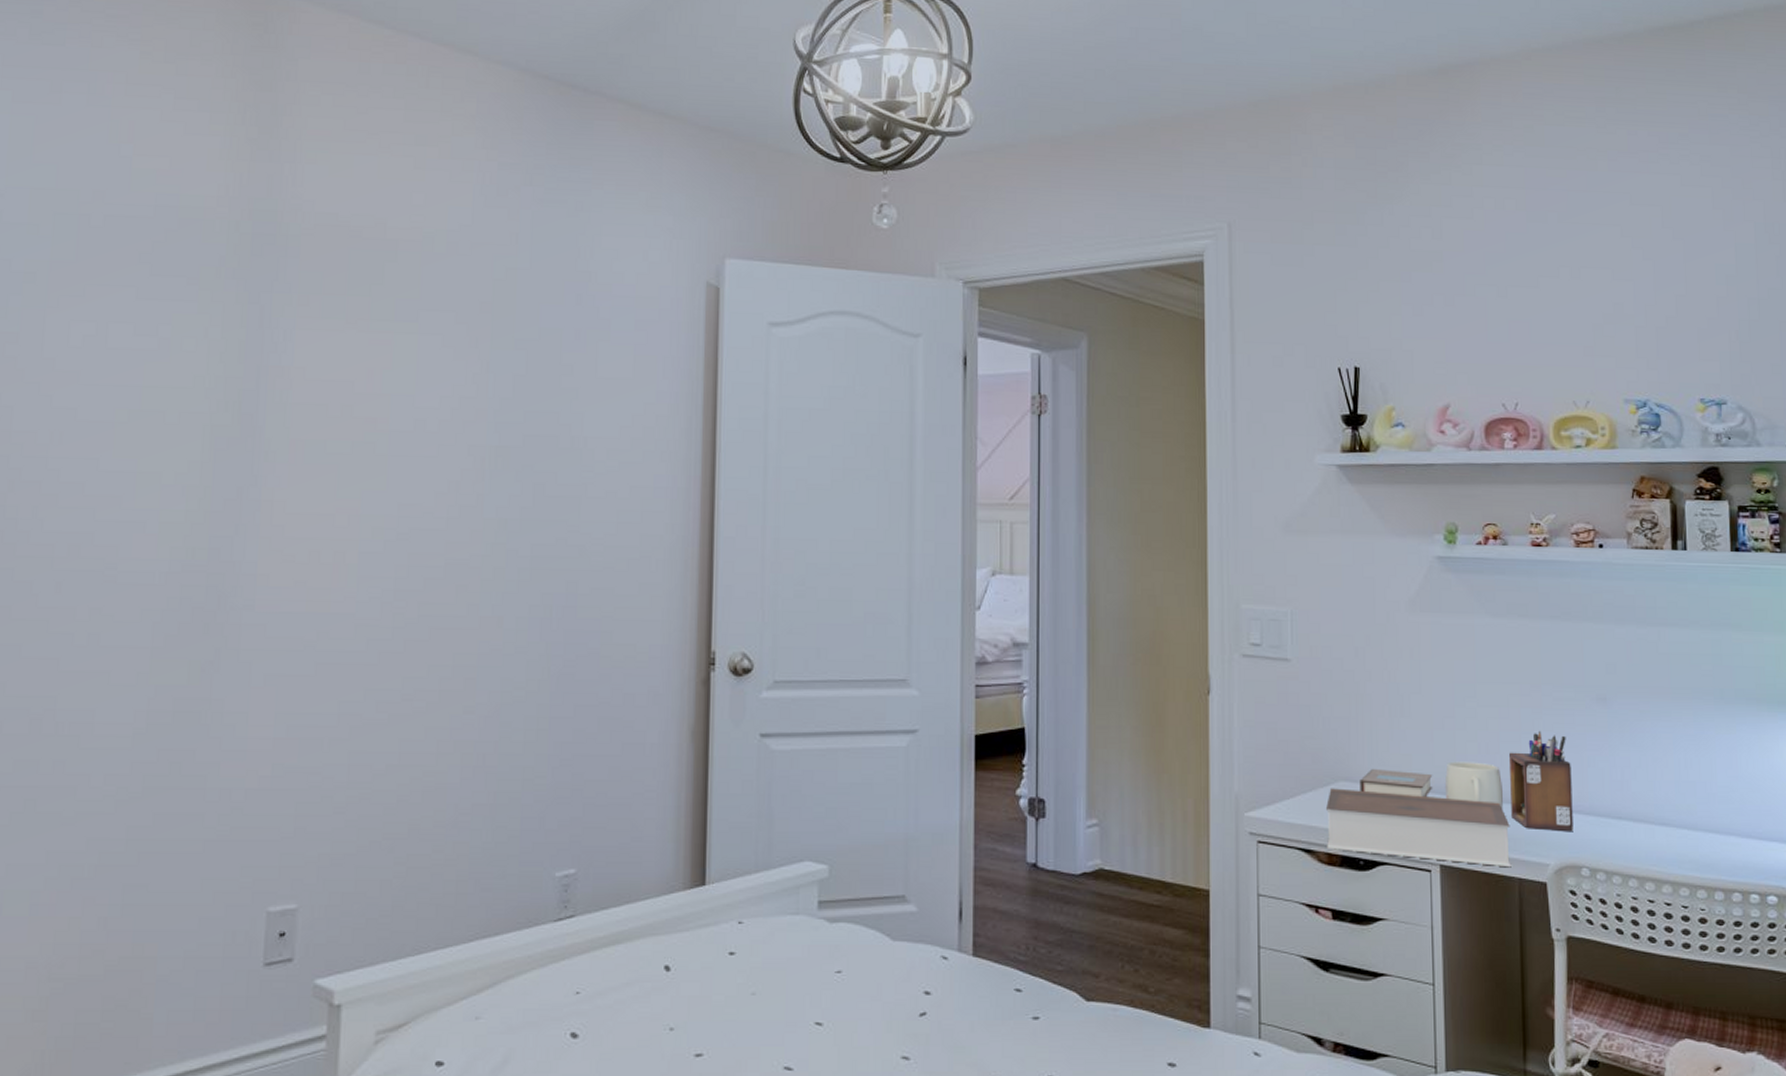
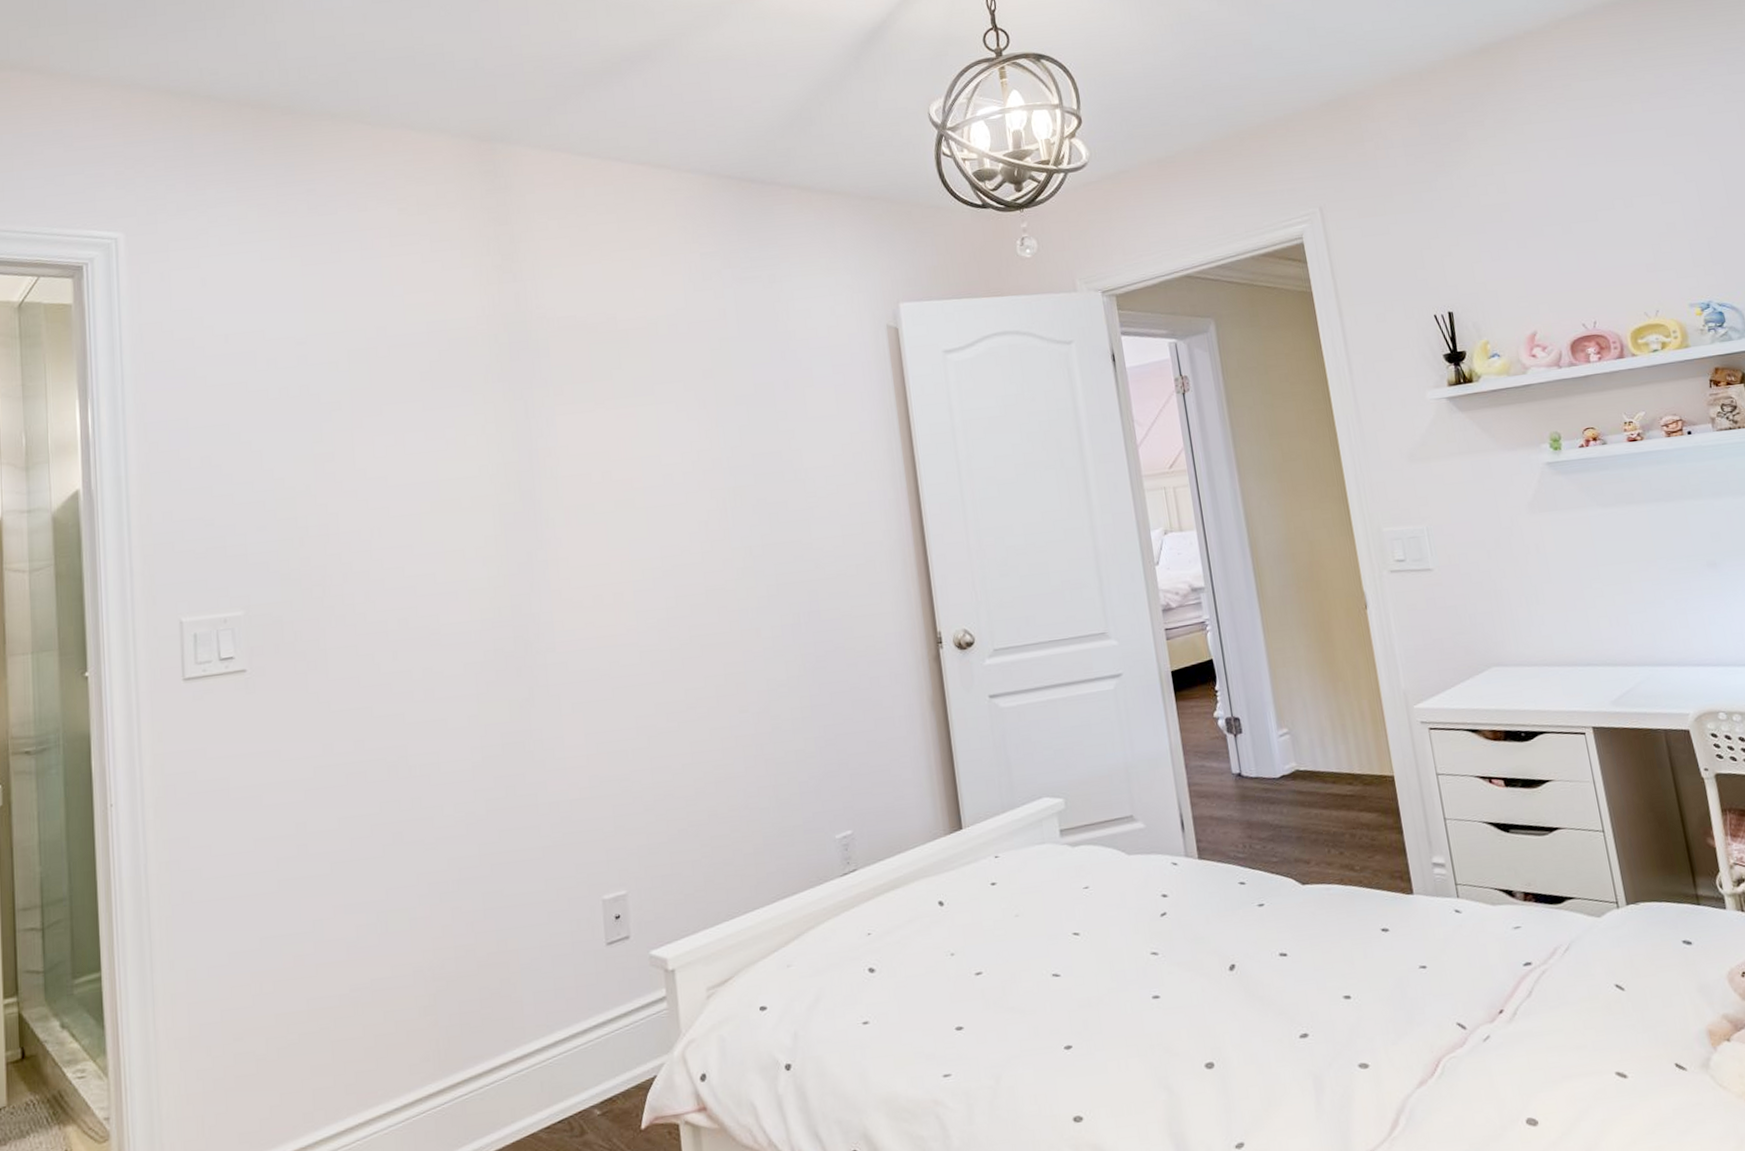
book: present [1326,788,1512,868] -> none [1484,666,1656,727]
books: present [1360,769,1433,797] -> none [1510,649,1576,674]
mug: present [1444,761,1503,809] -> none [1584,634,1640,672]
desk organizer: present [1508,730,1573,831] -> none [1637,599,1706,686]

